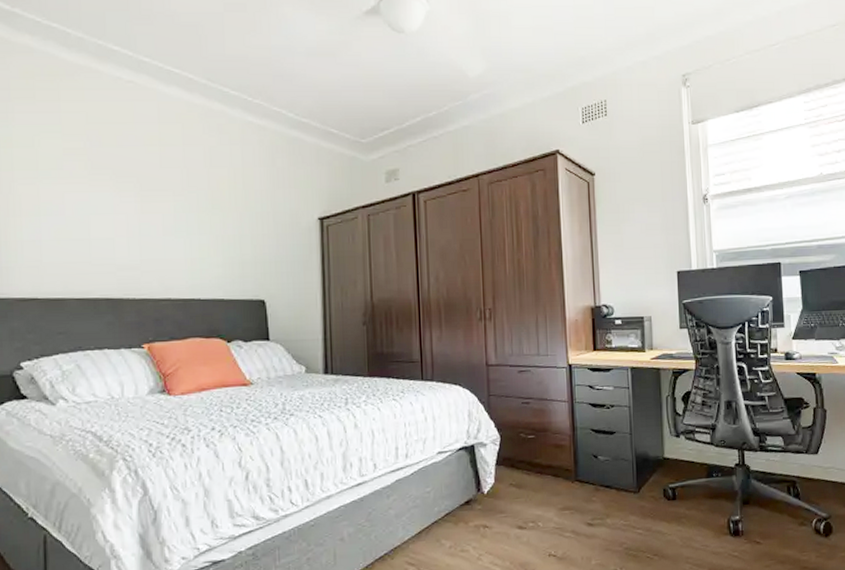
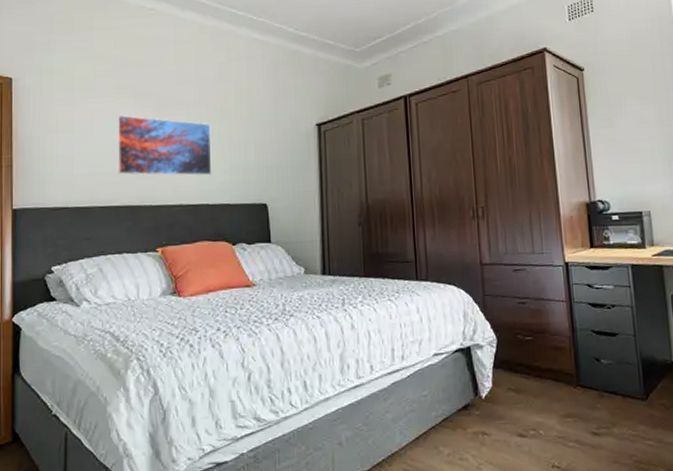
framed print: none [92,198,204,269] -> present [117,115,212,176]

